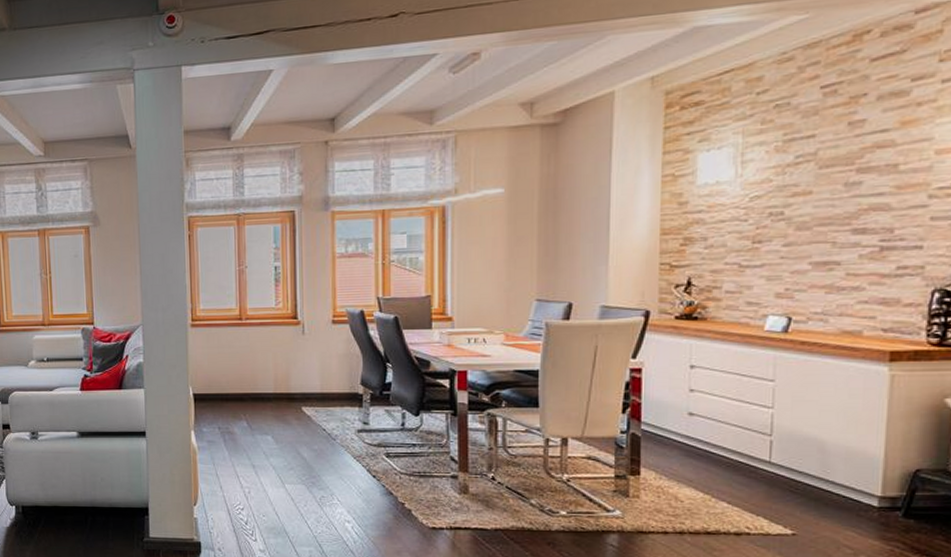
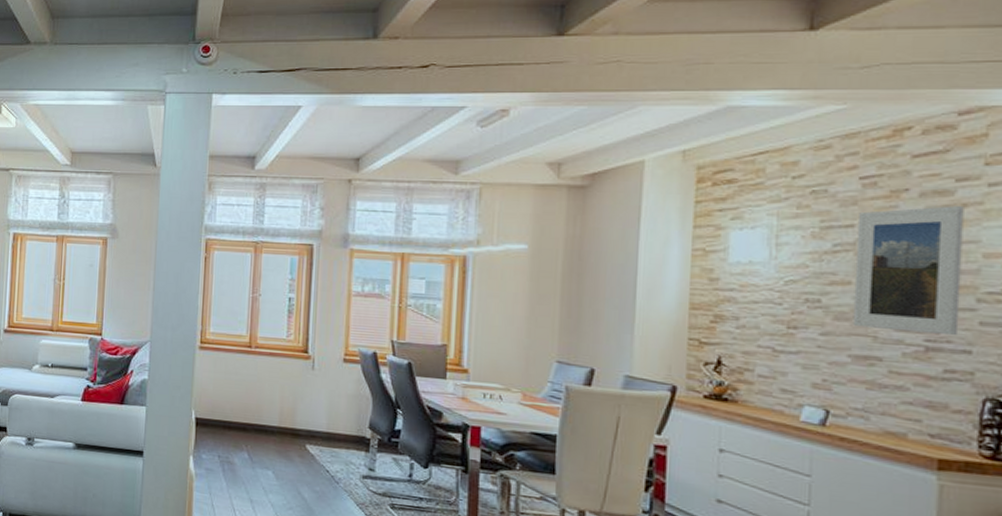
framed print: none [813,105,919,235] -> present [852,206,964,336]

